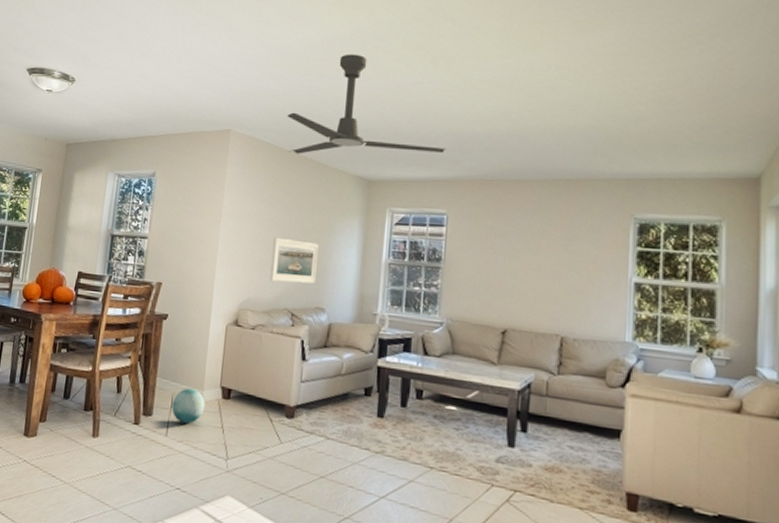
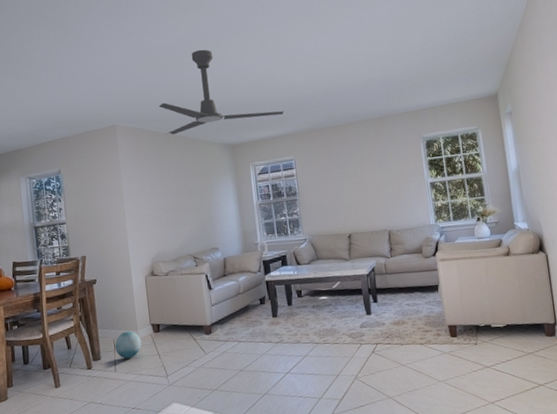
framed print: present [270,237,319,284] -> none [168,200,207,236]

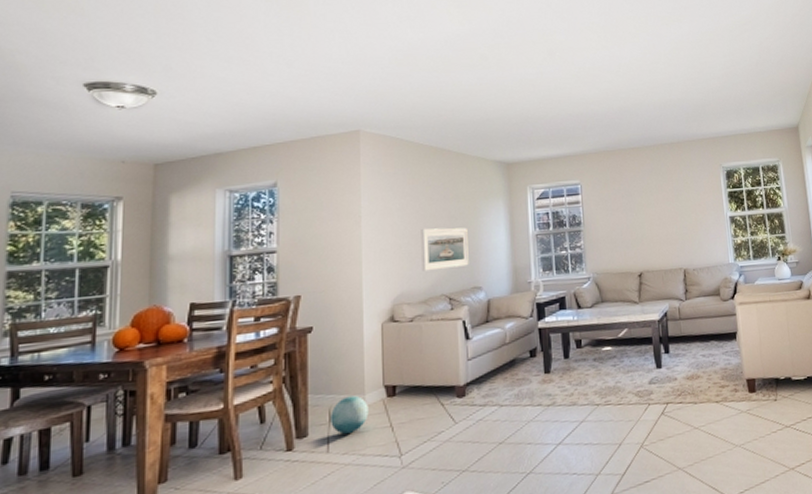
ceiling fan: present [159,49,285,135] -> none [418,50,572,147]
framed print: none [168,200,207,236] -> present [421,227,469,272]

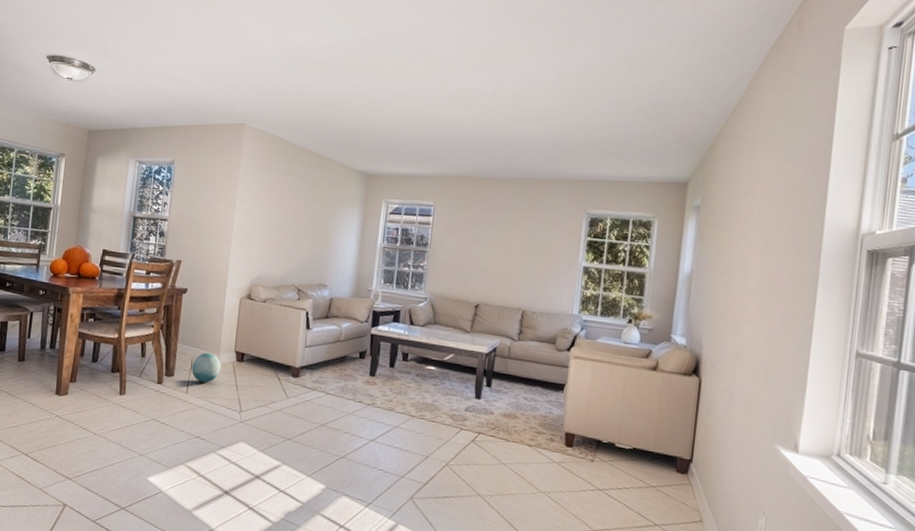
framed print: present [421,227,469,272] -> none [279,222,323,264]

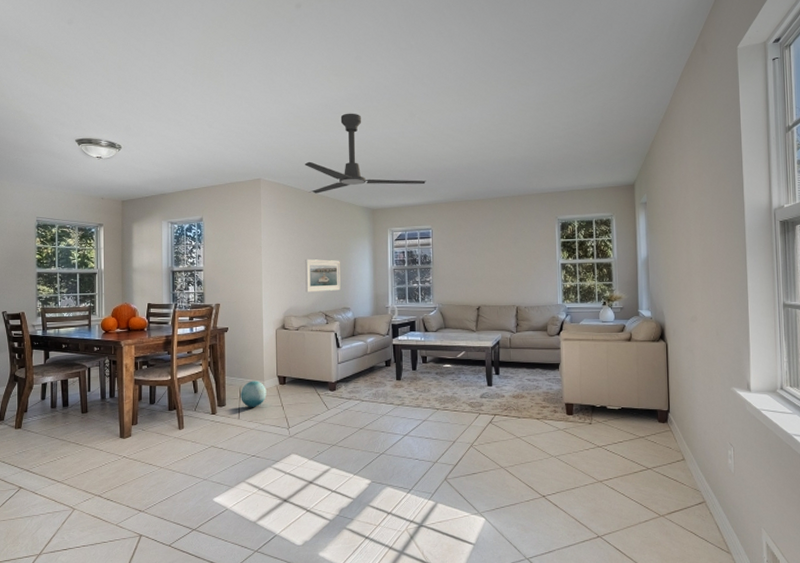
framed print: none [279,222,323,264] -> present [305,258,341,293]
ceiling fan: none [296,58,436,152] -> present [304,113,427,194]

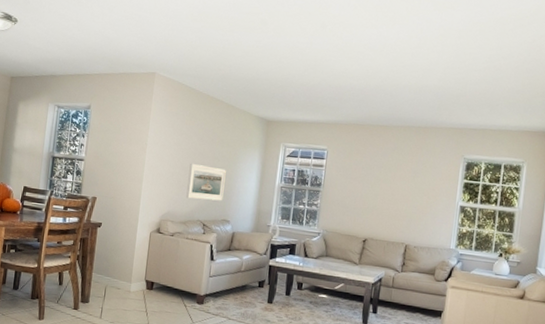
ball: present [240,381,267,407] -> none [105,281,133,309]
ceiling fan: present [304,113,427,194] -> none [203,15,329,101]

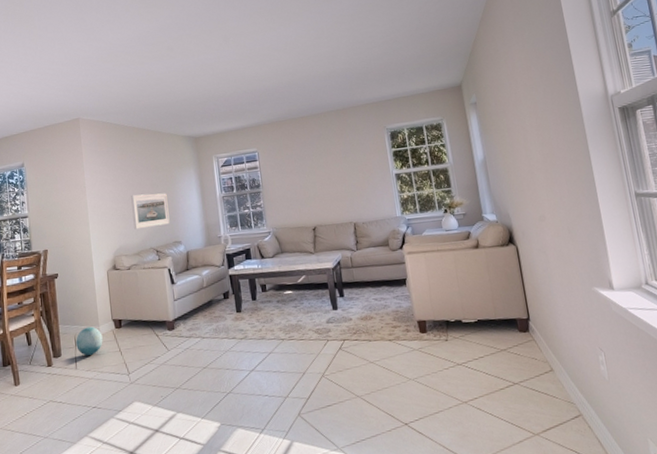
ball: none [105,281,133,309] -> present [76,326,103,356]

